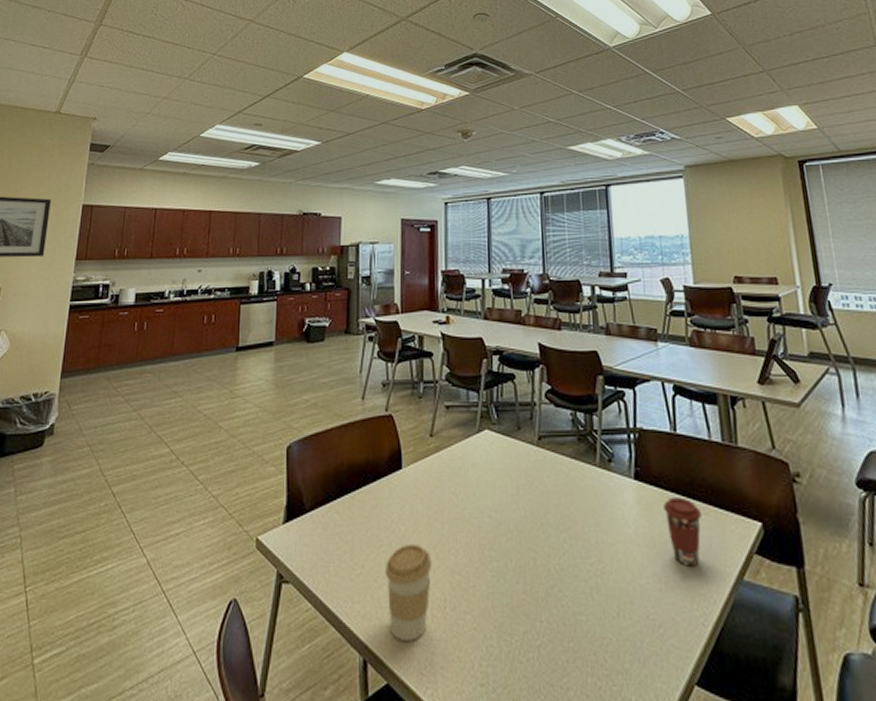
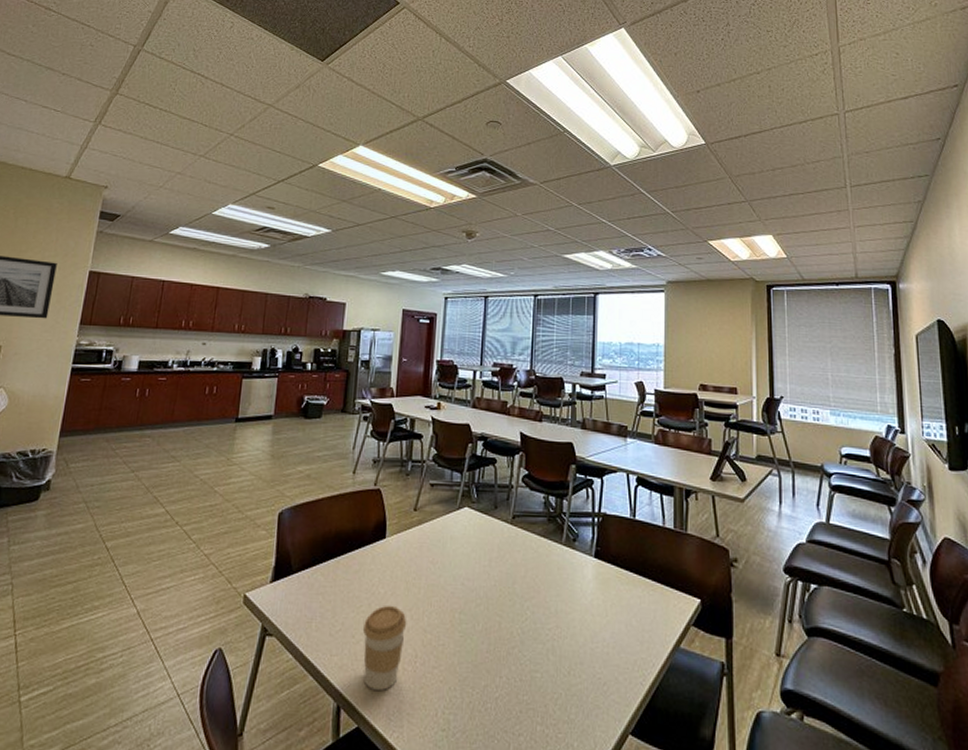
coffee cup: present [663,496,702,567] -> none [618,574,650,635]

